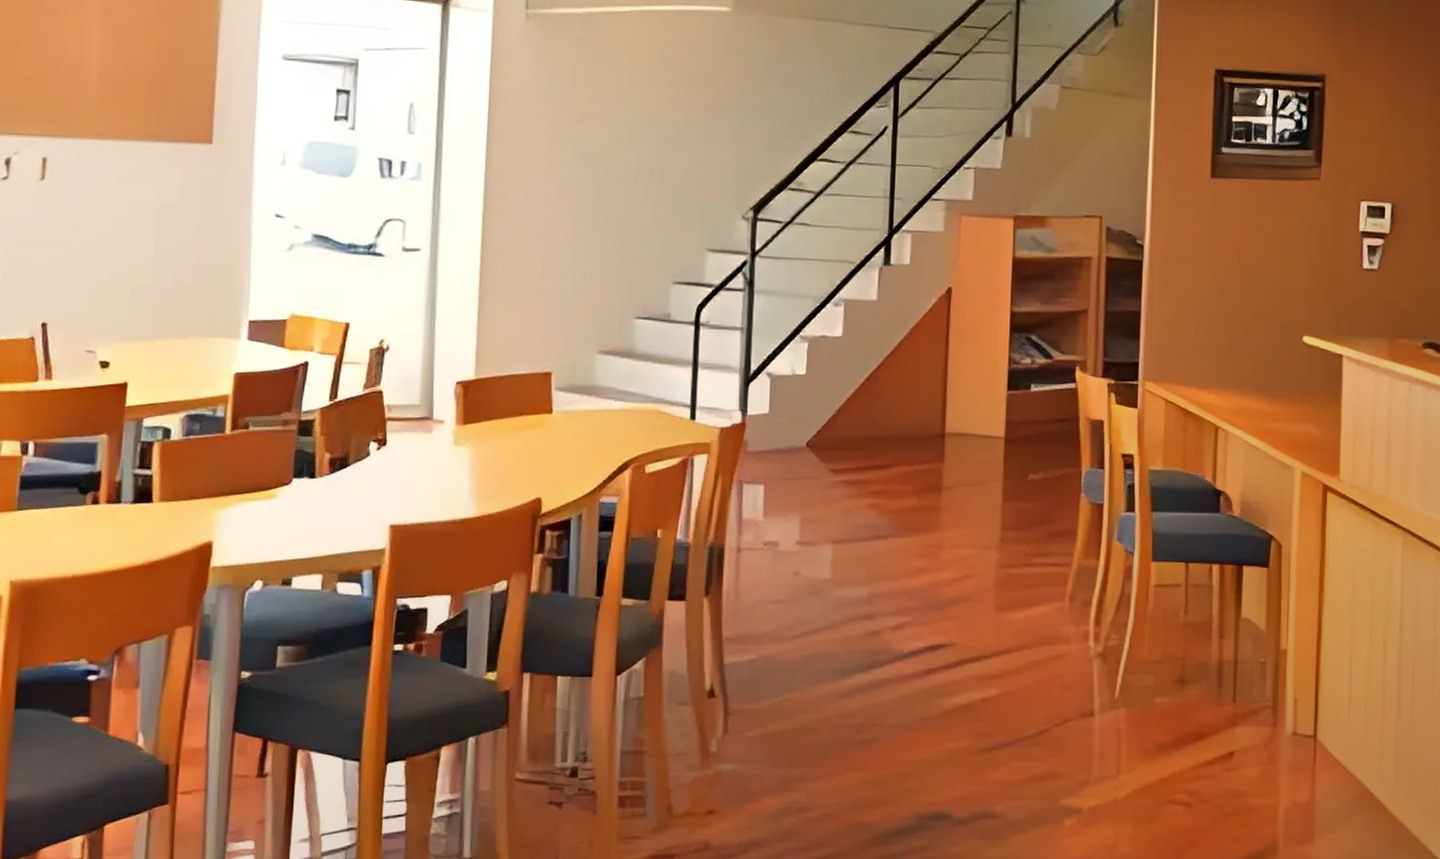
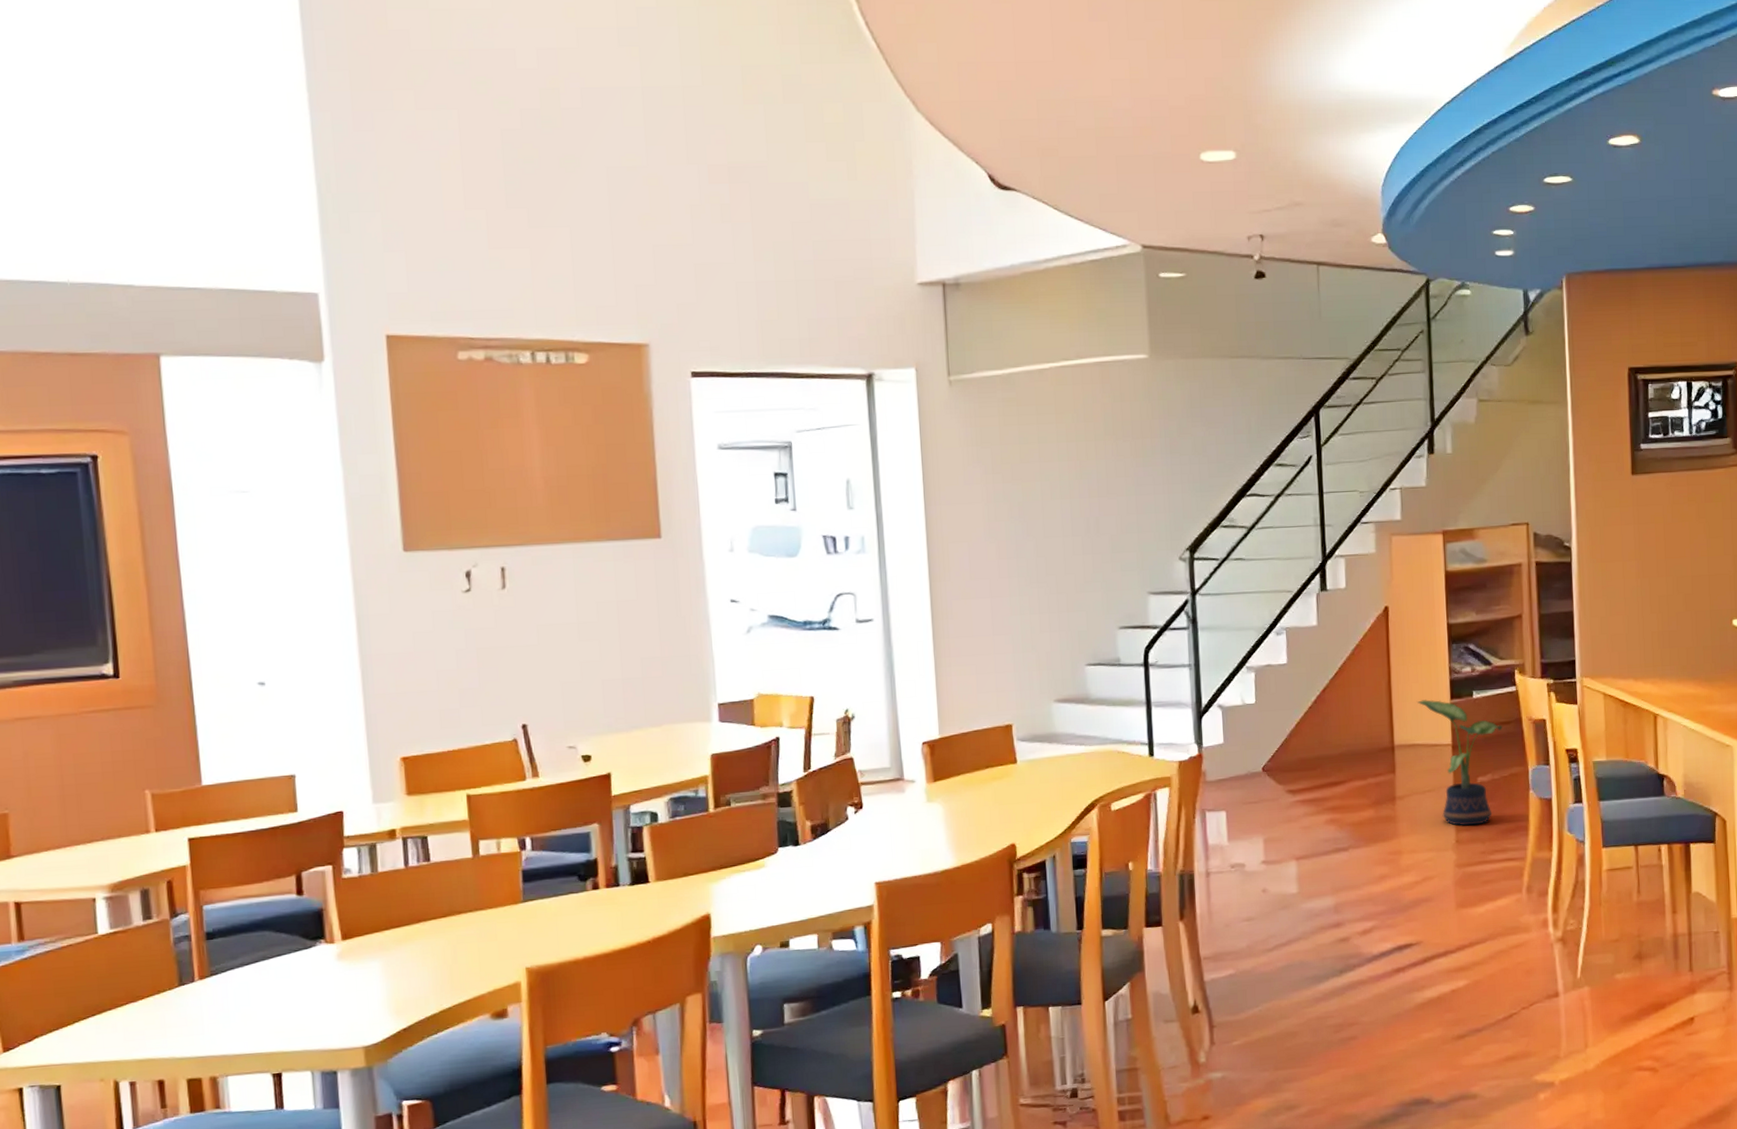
potted plant: none [972,388,1058,525] -> present [1416,699,1503,826]

